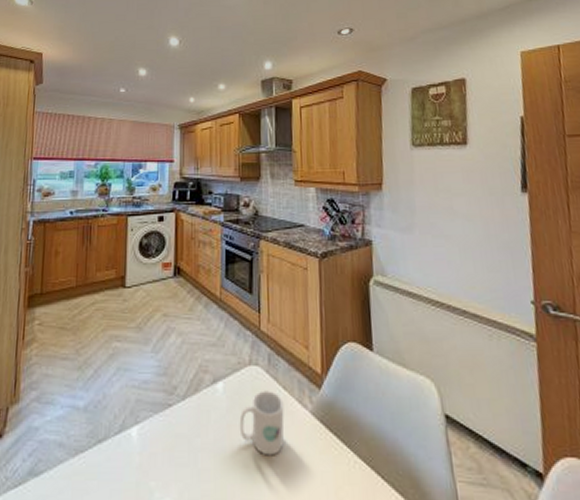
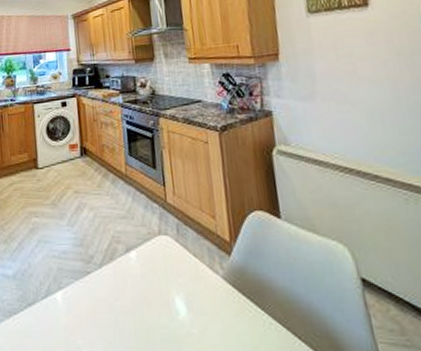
mug: present [239,391,285,456] -> none [153,258,199,318]

